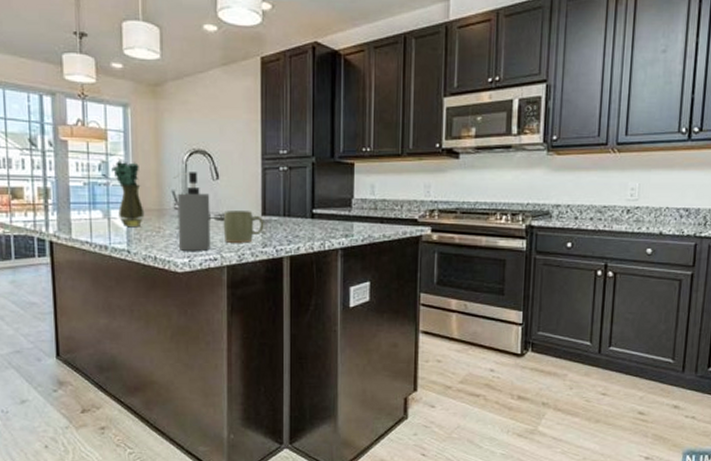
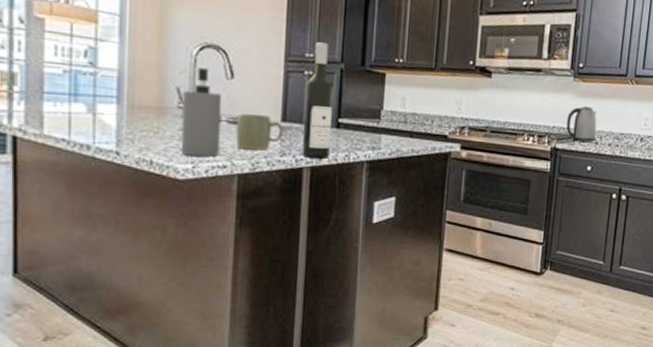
vase: present [111,157,145,228] -> none [101,44,141,126]
bottle: none [281,139,306,248] -> present [301,42,334,159]
kettle: none [542,179,576,218] -> present [566,106,597,143]

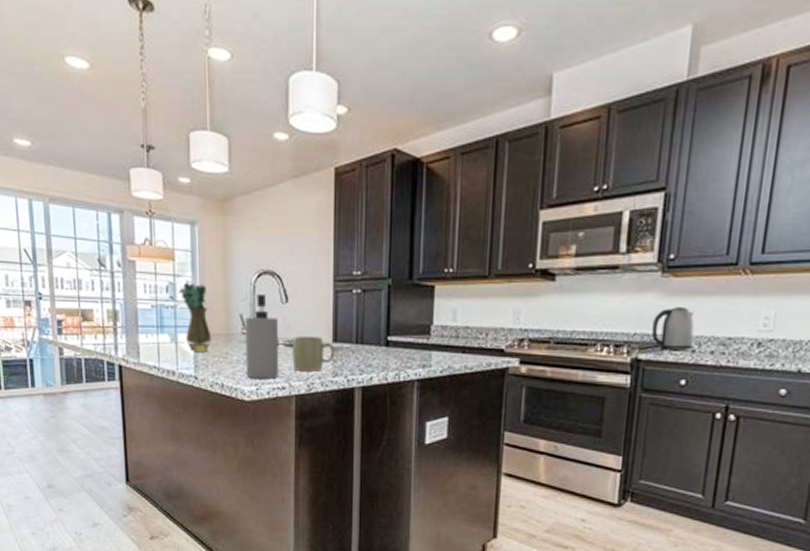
vase: none [101,44,141,126] -> present [179,279,212,353]
bottle: present [301,42,334,159] -> none [353,259,382,378]

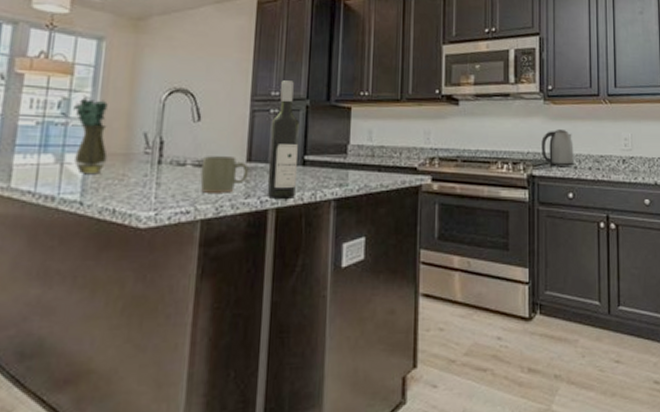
soap dispenser: present [240,294,279,379] -> none [144,112,189,202]
bottle: none [353,259,382,378] -> present [266,80,299,199]

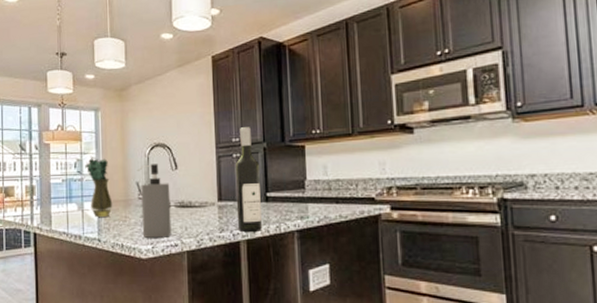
soap dispenser: none [144,112,189,202] -> present [137,164,172,238]
mug: present [200,156,249,193] -> none [182,197,221,229]
kettle: present [541,128,574,168] -> none [512,147,555,189]

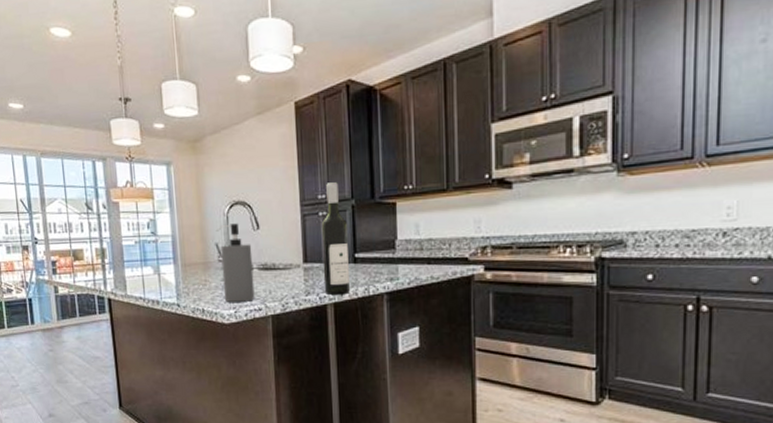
vase: present [85,155,113,218] -> none [159,215,191,282]

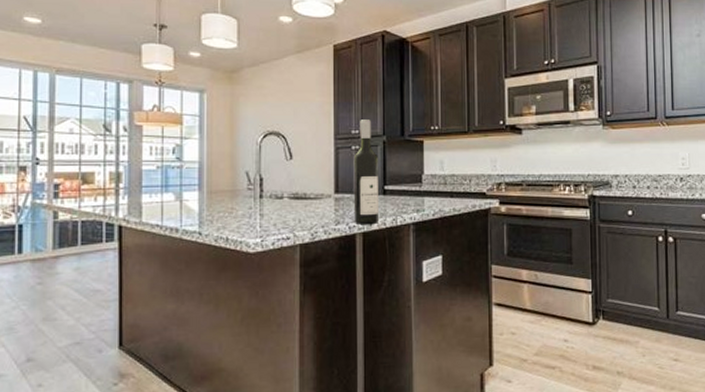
soap dispenser: present [215,223,255,302] -> none [246,153,284,231]

